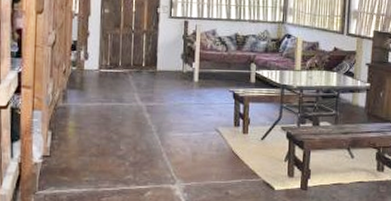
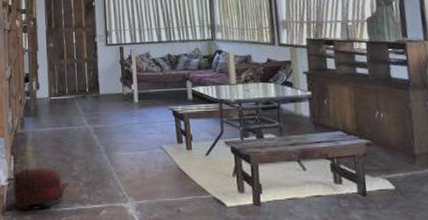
backpack: none [48,144,113,190] -> present [13,167,69,211]

